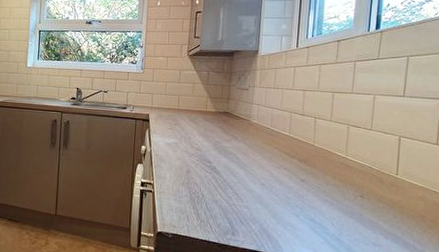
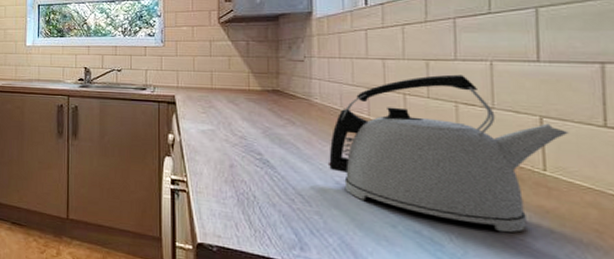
kettle: none [257,104,415,219] -> present [327,74,569,233]

